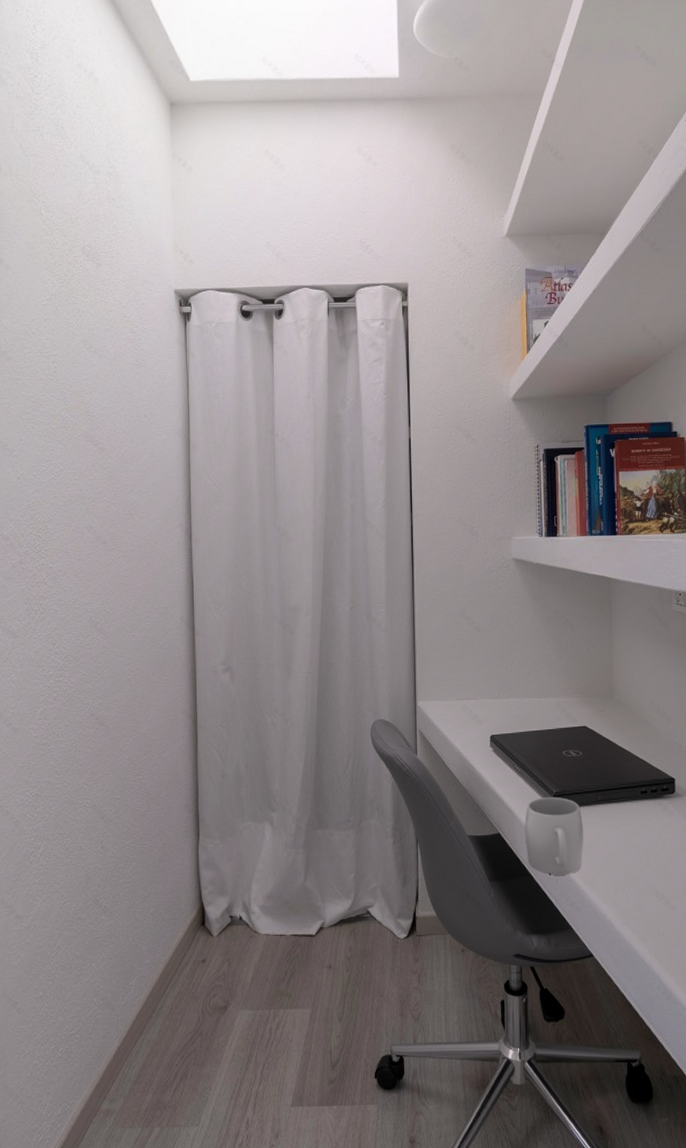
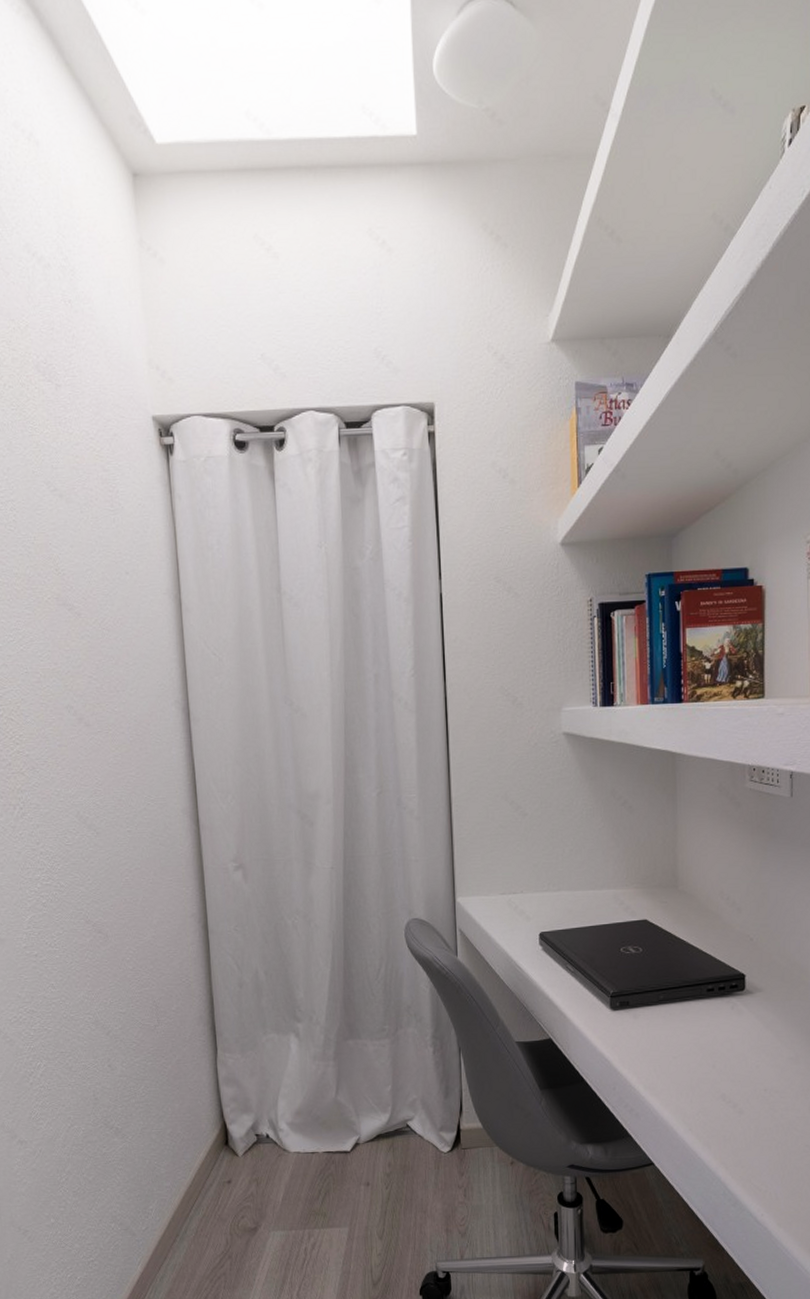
mug: present [524,796,584,875] -> none [578,997,644,1081]

